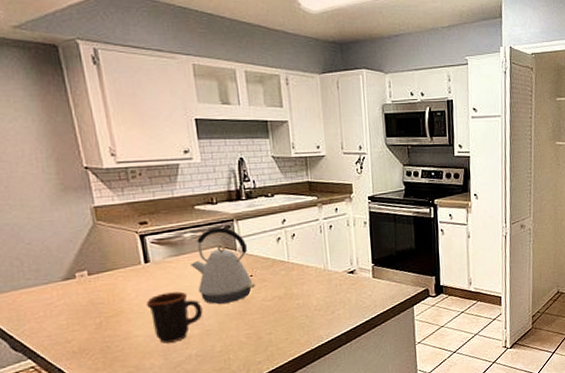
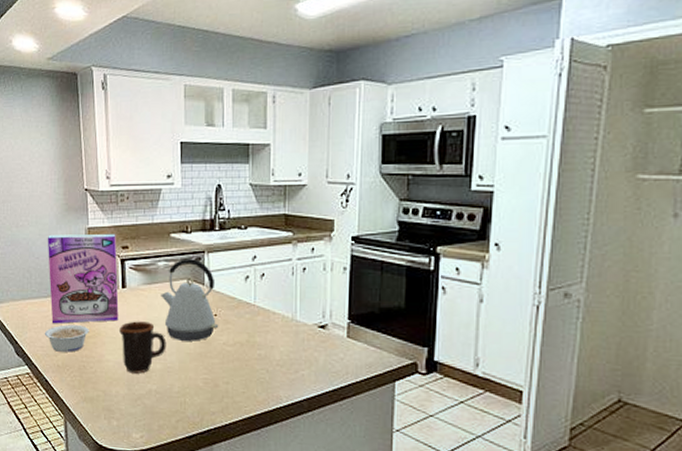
cereal box: none [39,210,144,310] -> present [47,233,119,324]
legume: none [49,306,110,338] -> present [44,325,89,352]

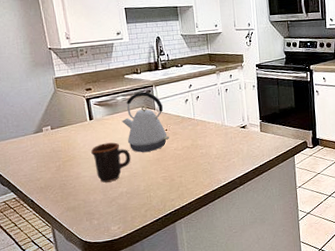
legume: present [44,325,89,352] -> none [25,153,66,177]
cereal box: present [47,233,119,324] -> none [19,80,89,156]

